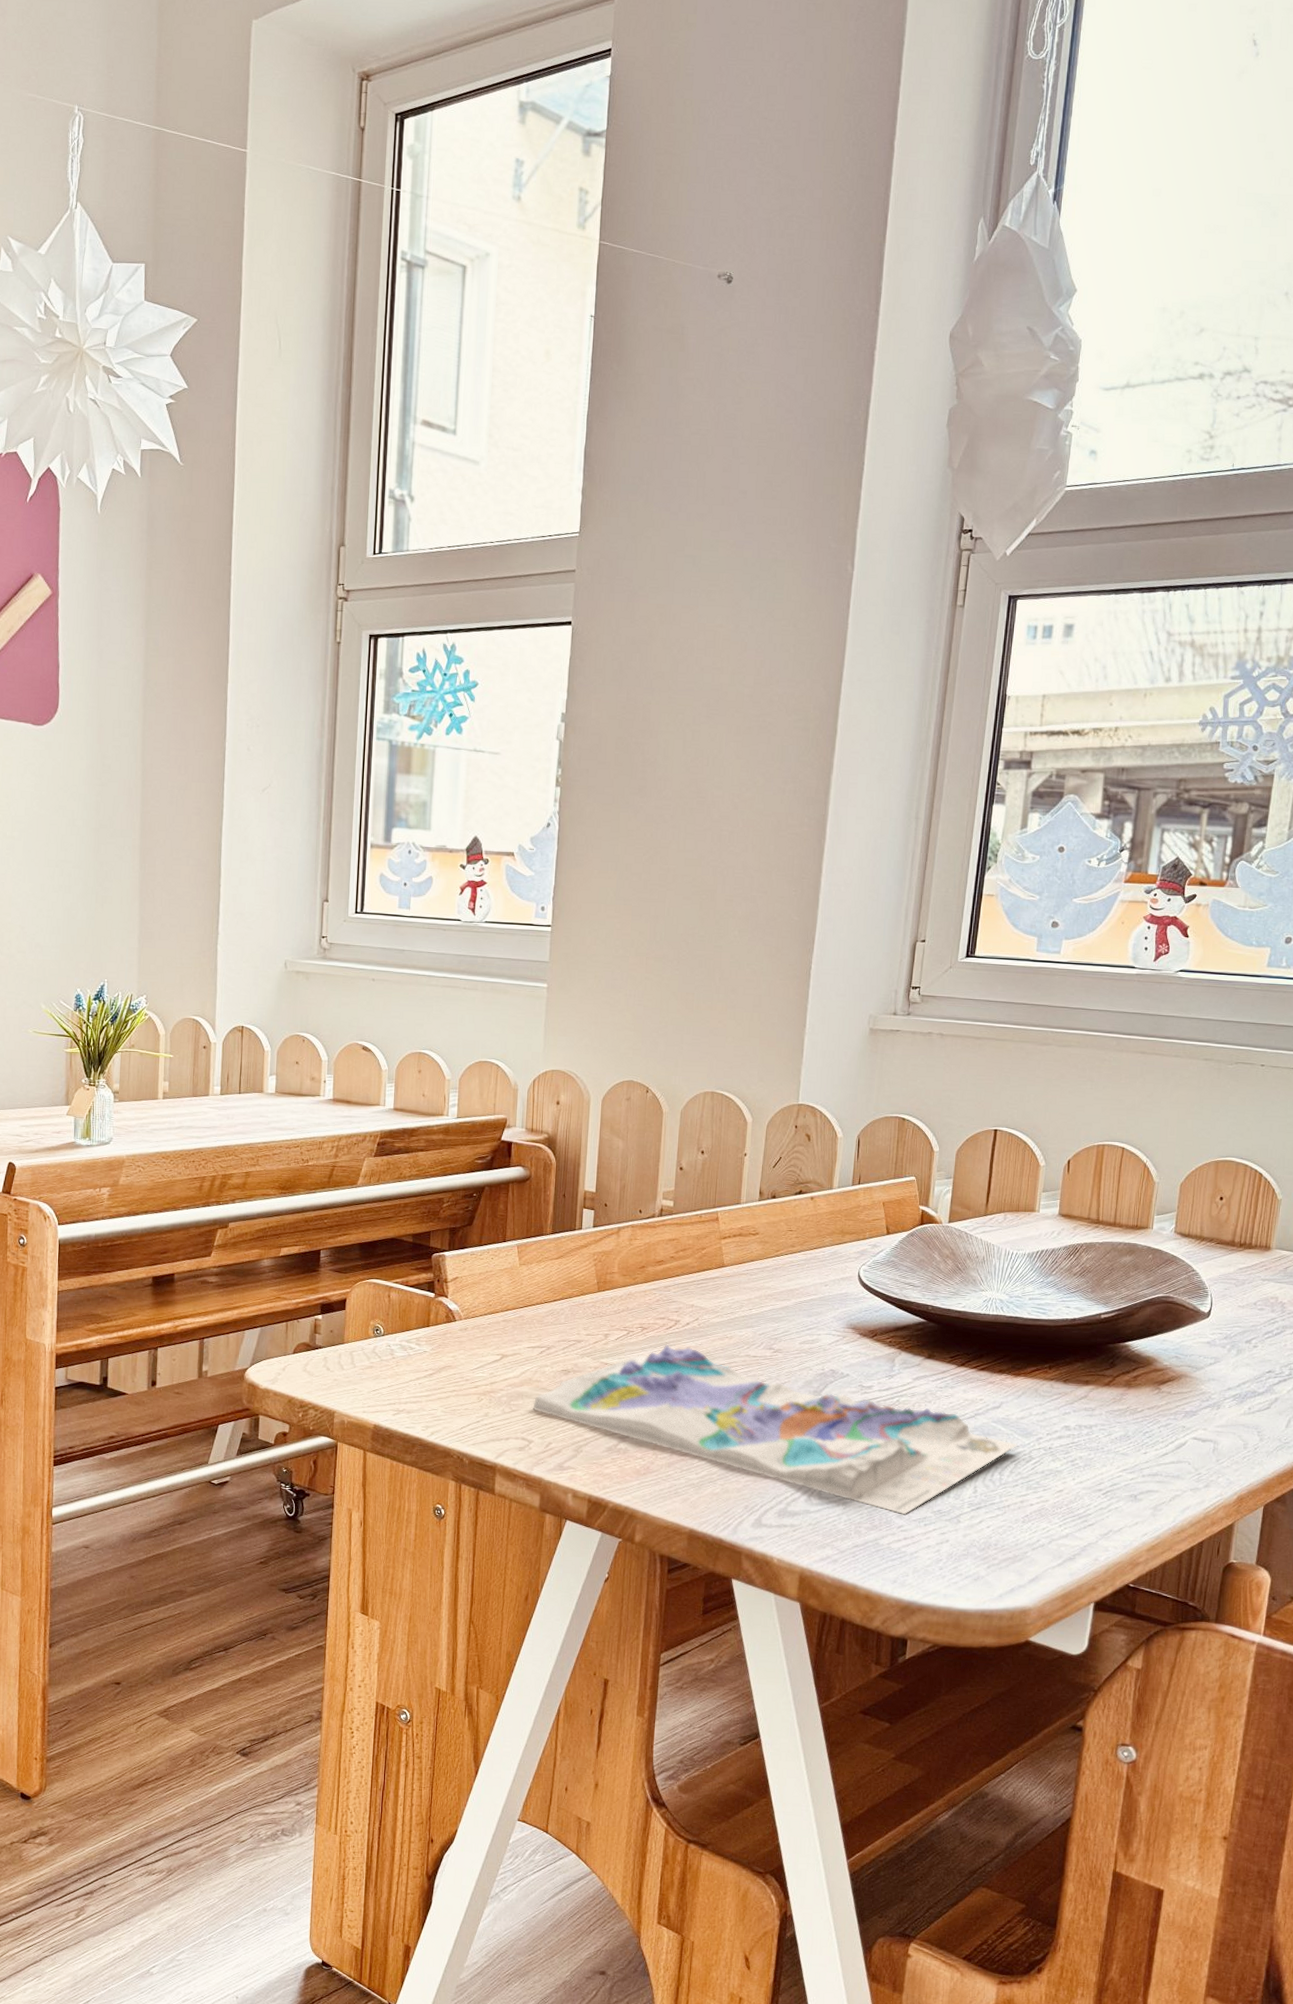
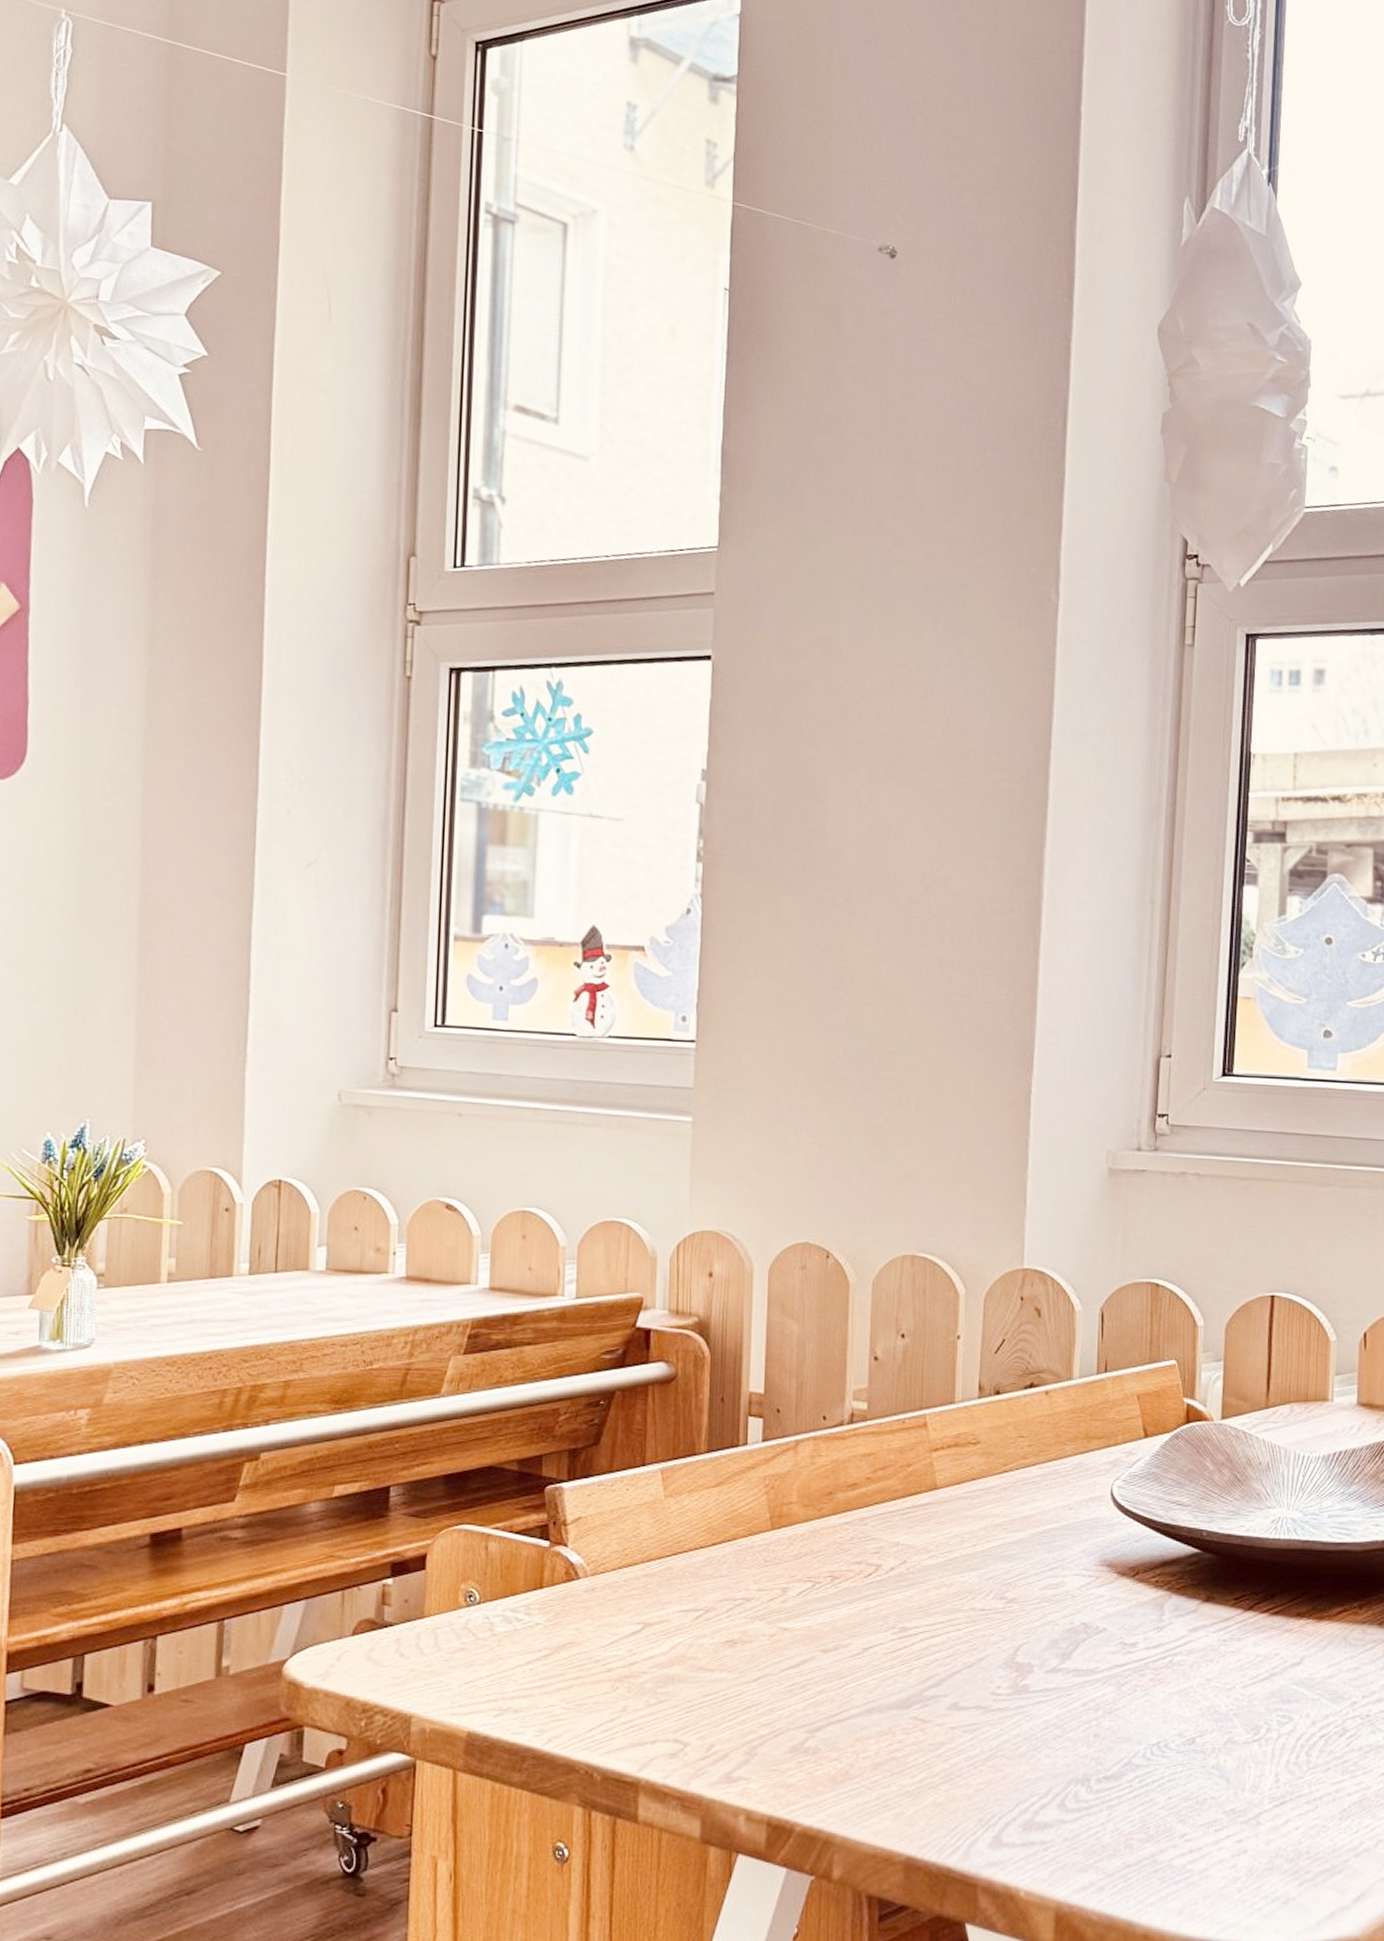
map: present [532,1344,1018,1515] -> none [687,1598,1328,1819]

